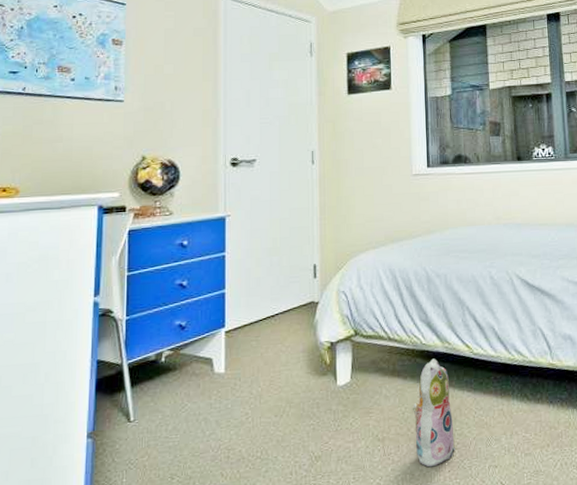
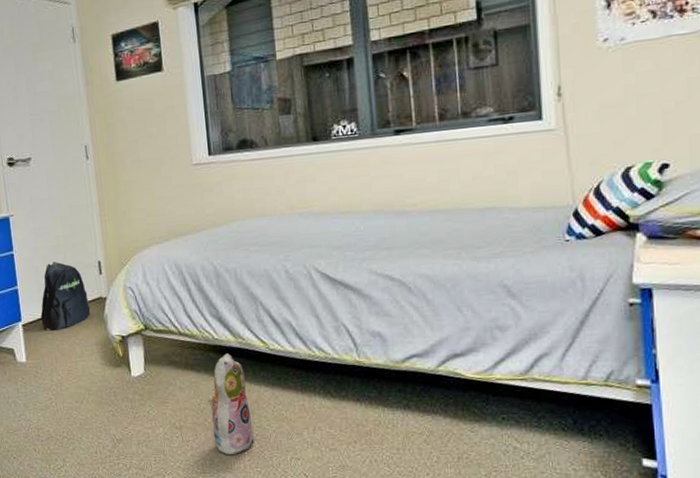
backpack: none [247,264,301,338] -> present [41,262,91,331]

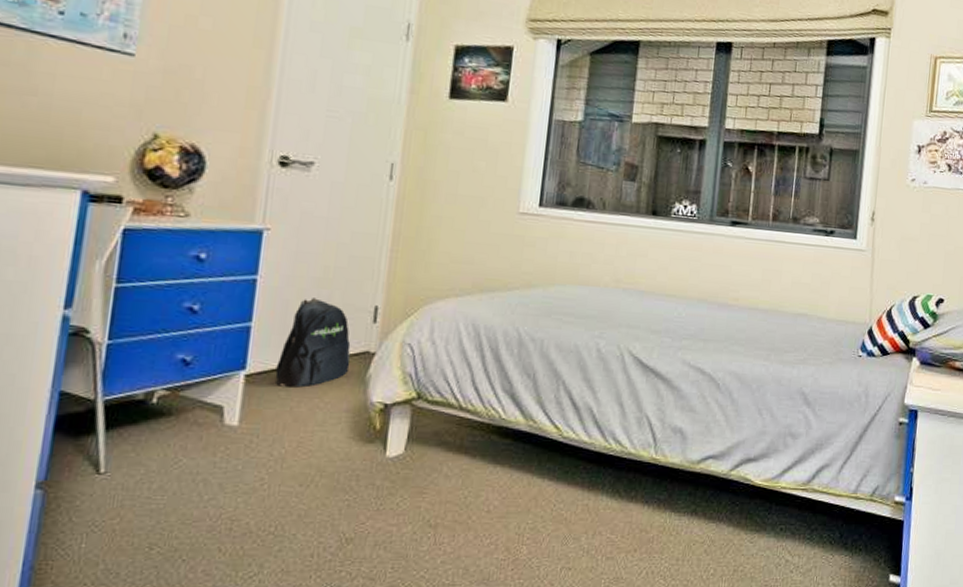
plush toy: present [207,353,255,456] -> none [475,437,529,563]

